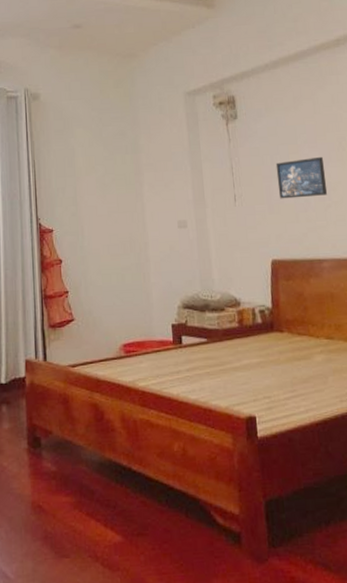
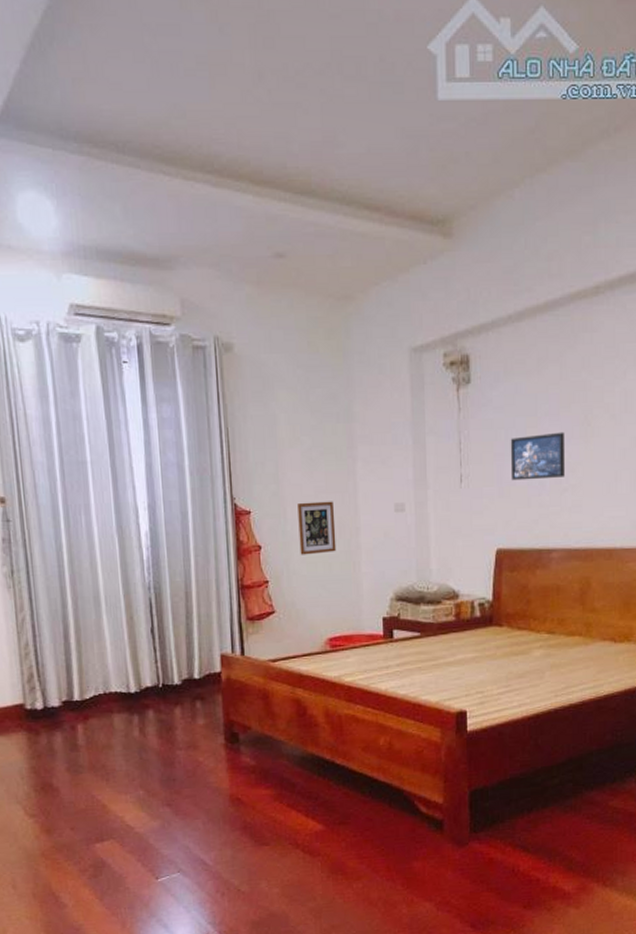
picture frame: none [93,220,128,268] -> present [297,501,337,555]

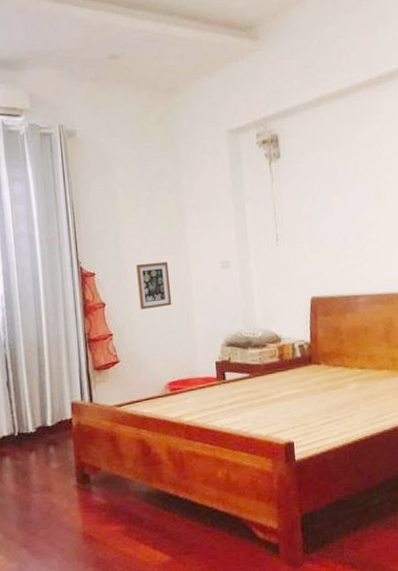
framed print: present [510,431,566,481] -> none [317,196,365,238]

